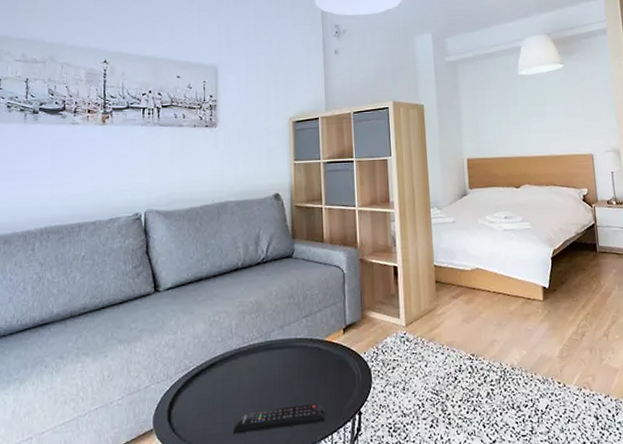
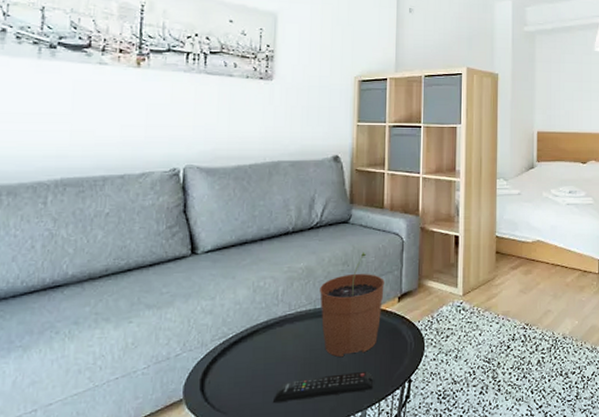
plant pot: none [269,285,330,390] -> present [320,252,384,358]

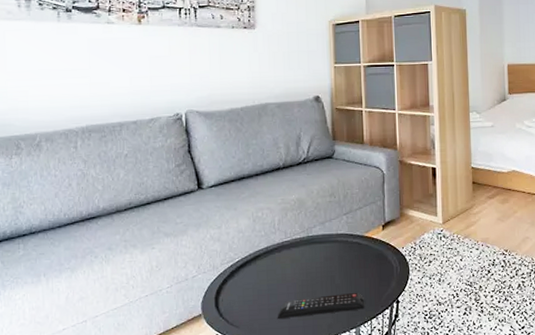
plant pot: present [320,252,384,358] -> none [311,184,369,280]

